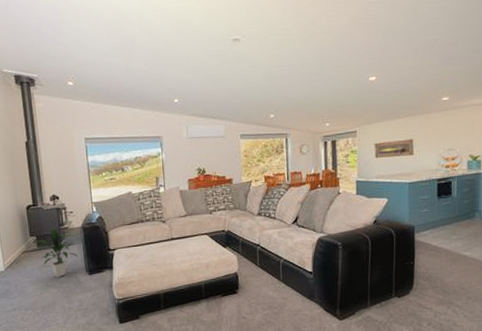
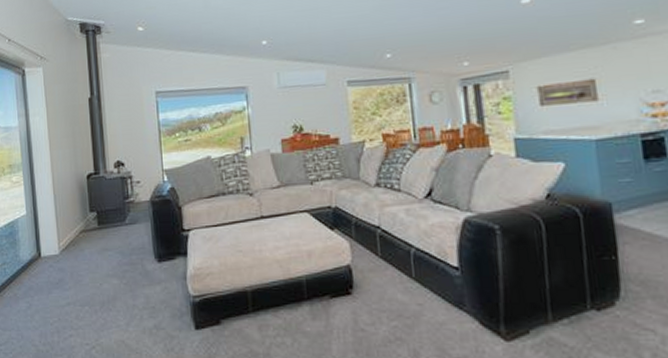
indoor plant: present [35,226,79,277] -> none [96,199,146,264]

